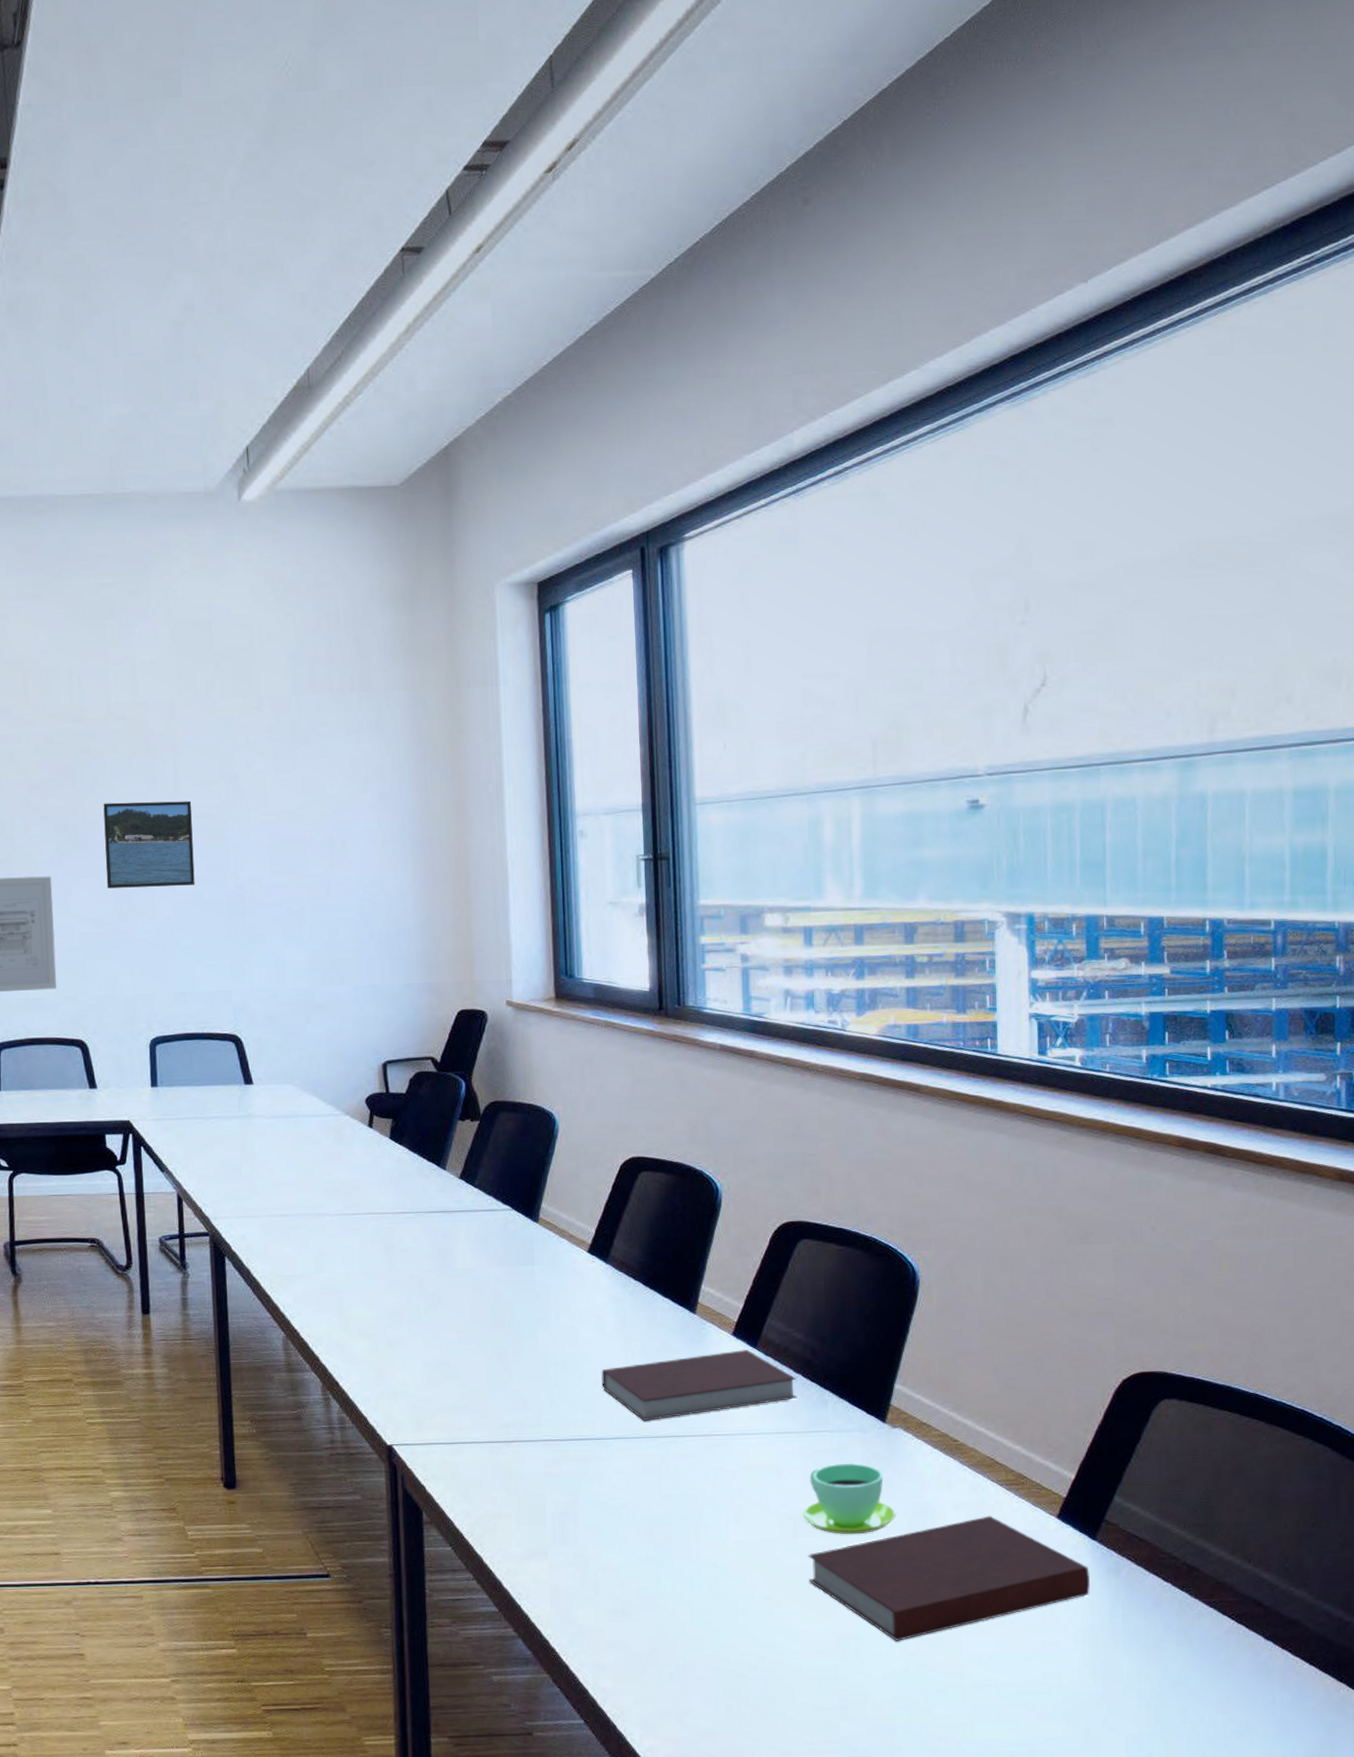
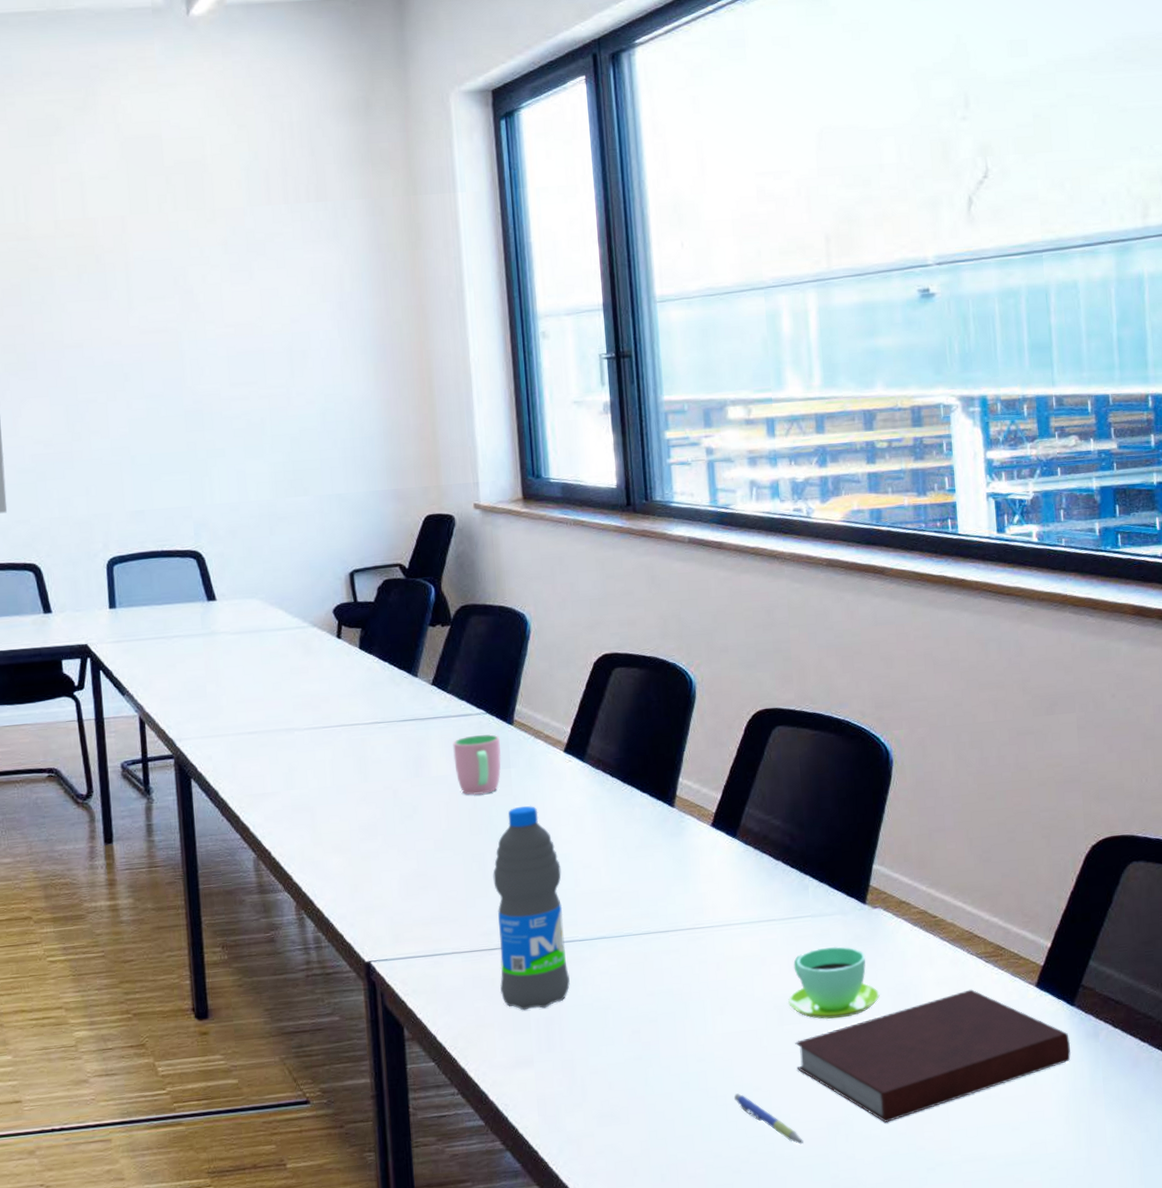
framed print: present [103,801,195,889] -> none [52,316,151,408]
cup: none [478,1230,525,1290] -> present [452,734,501,796]
water bottle: none [514,1303,586,1503] -> present [493,805,570,1011]
notebook: present [601,1349,797,1422] -> none [582,839,777,920]
pen: none [745,1601,813,1656] -> present [734,1093,804,1145]

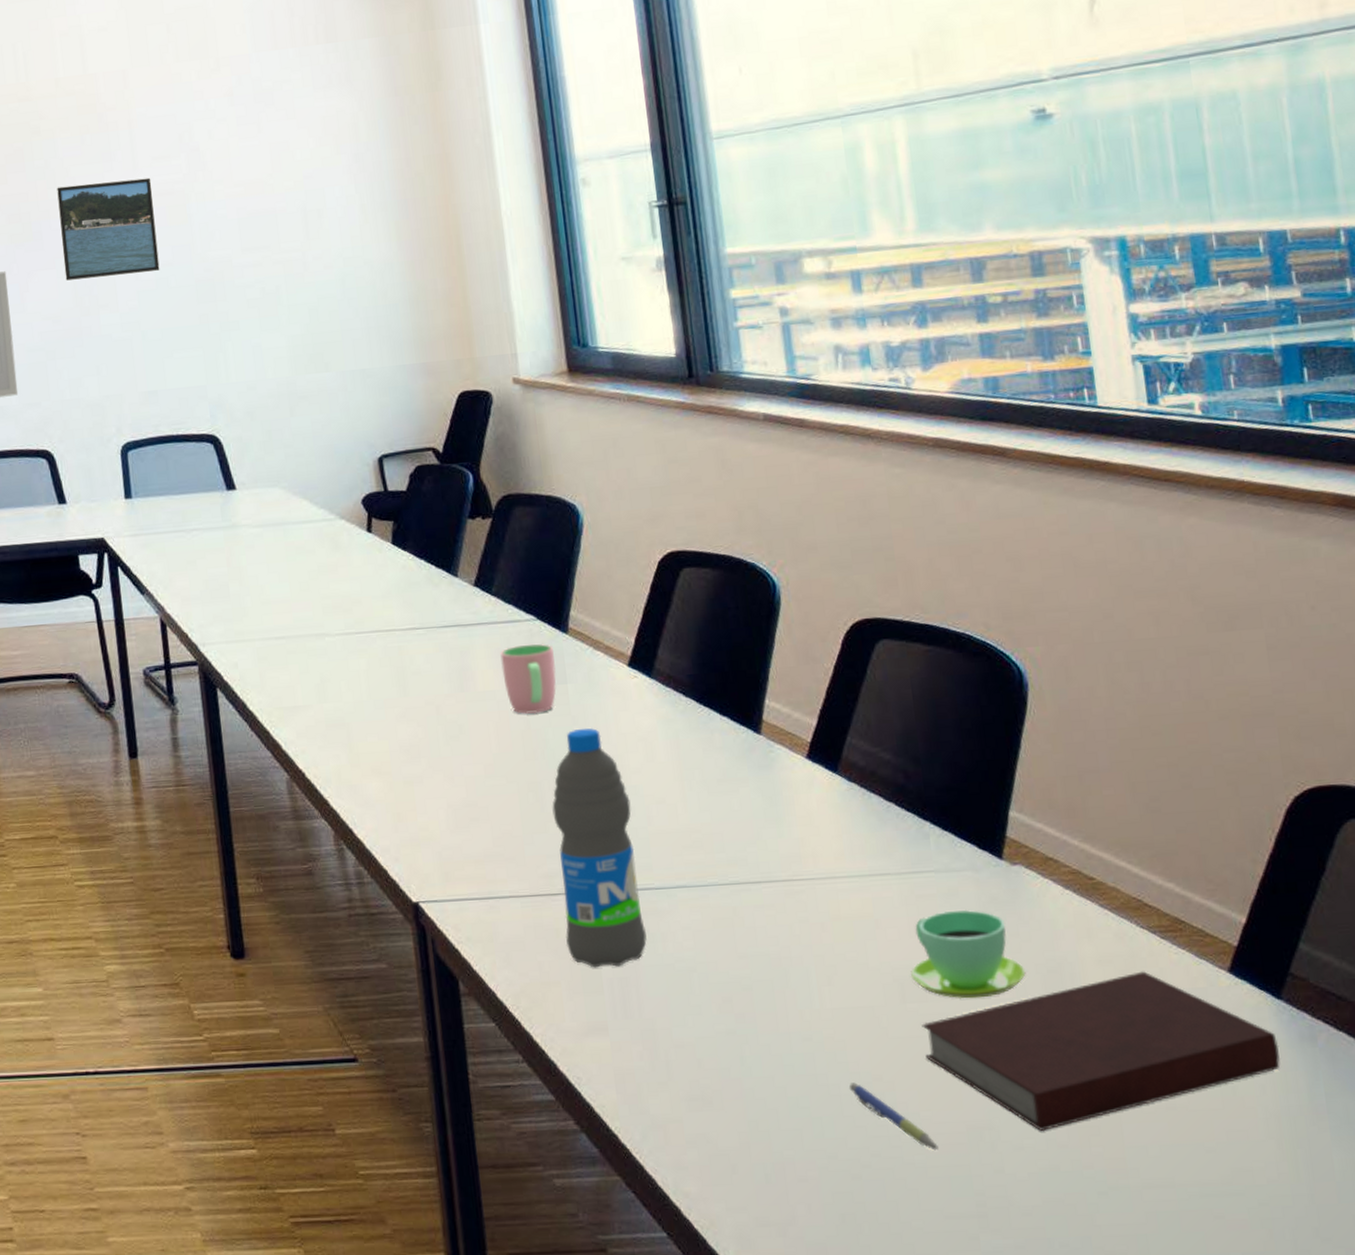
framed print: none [52,316,151,408] -> present [57,177,160,281]

